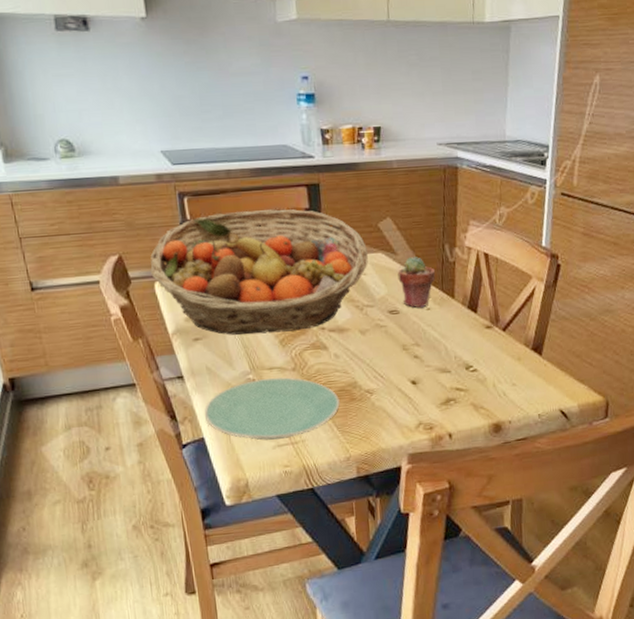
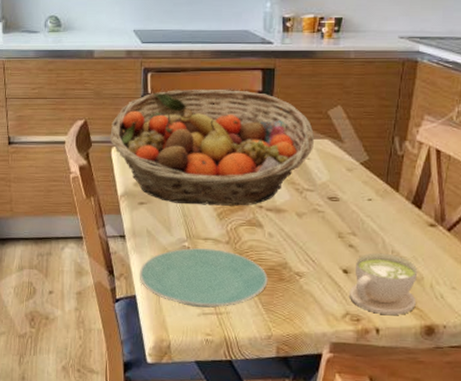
potted succulent: present [397,257,435,308] -> none [342,146,381,198]
coffee cup: none [420,359,482,419] -> present [350,253,418,315]

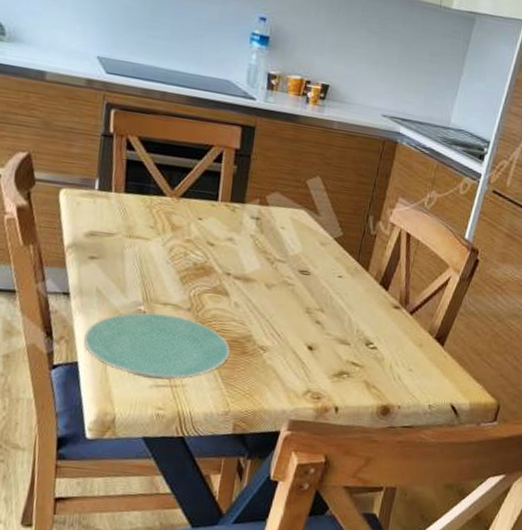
fruit basket: present [110,90,314,206] -> none [58,132,291,271]
coffee cup: present [350,253,418,315] -> none [312,331,380,394]

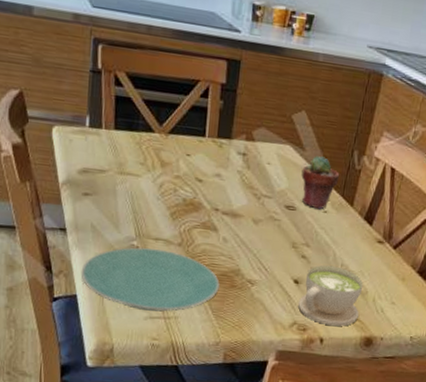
coffee cup: none [312,331,380,394] -> present [298,265,364,326]
potted succulent: none [315,221,354,275] -> present [301,156,339,210]

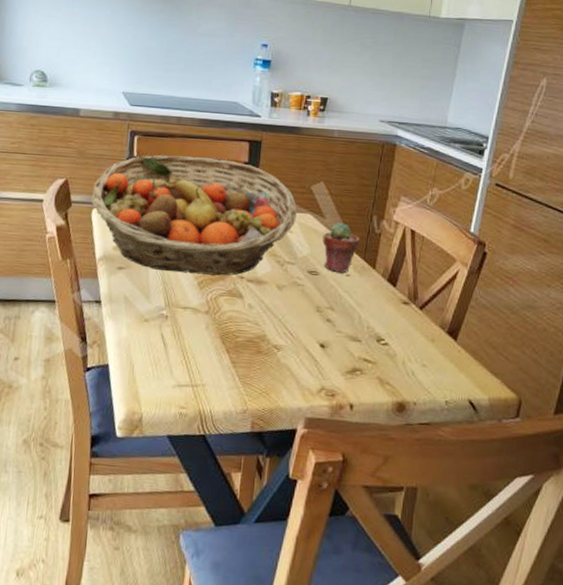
fruit basket: none [50,68,276,207] -> present [91,155,297,276]
plate: present [81,247,220,312] -> none [113,316,246,380]
coffee cup: present [298,265,364,326] -> none [326,328,392,391]

